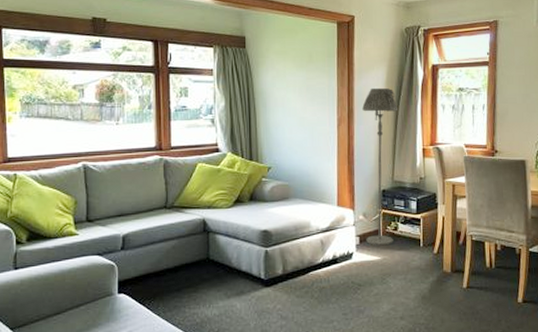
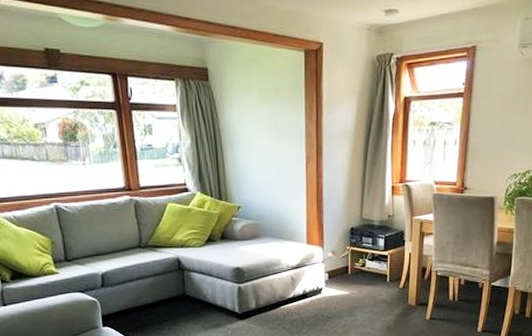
floor lamp: present [362,87,398,246] -> none [331,122,367,282]

